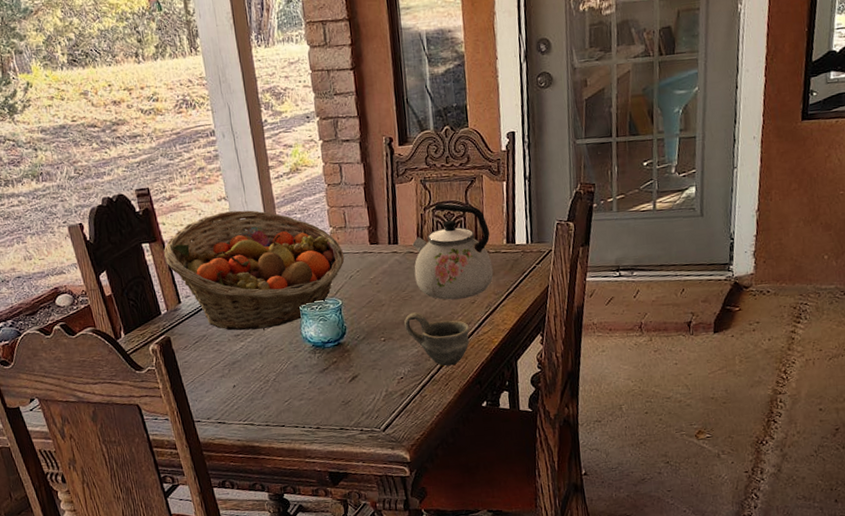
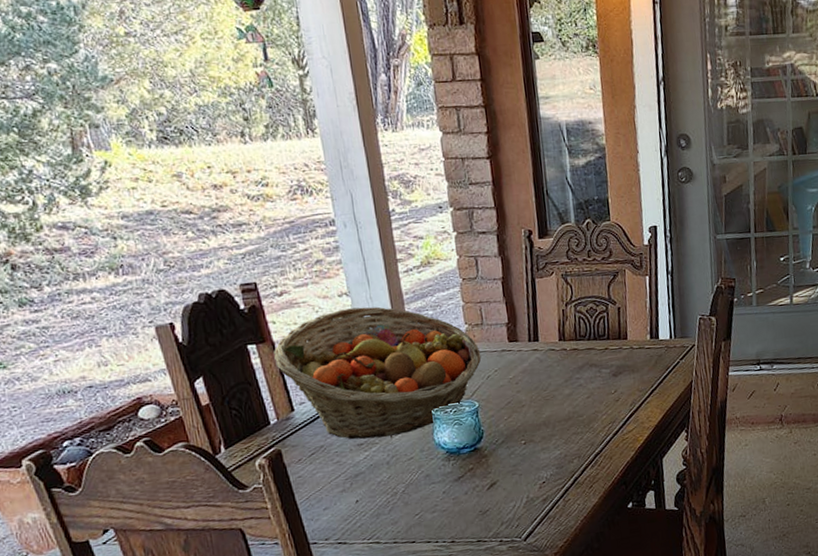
cup: present [404,312,470,366] -> none [545,412,614,468]
kettle: present [412,203,494,300] -> none [554,298,638,399]

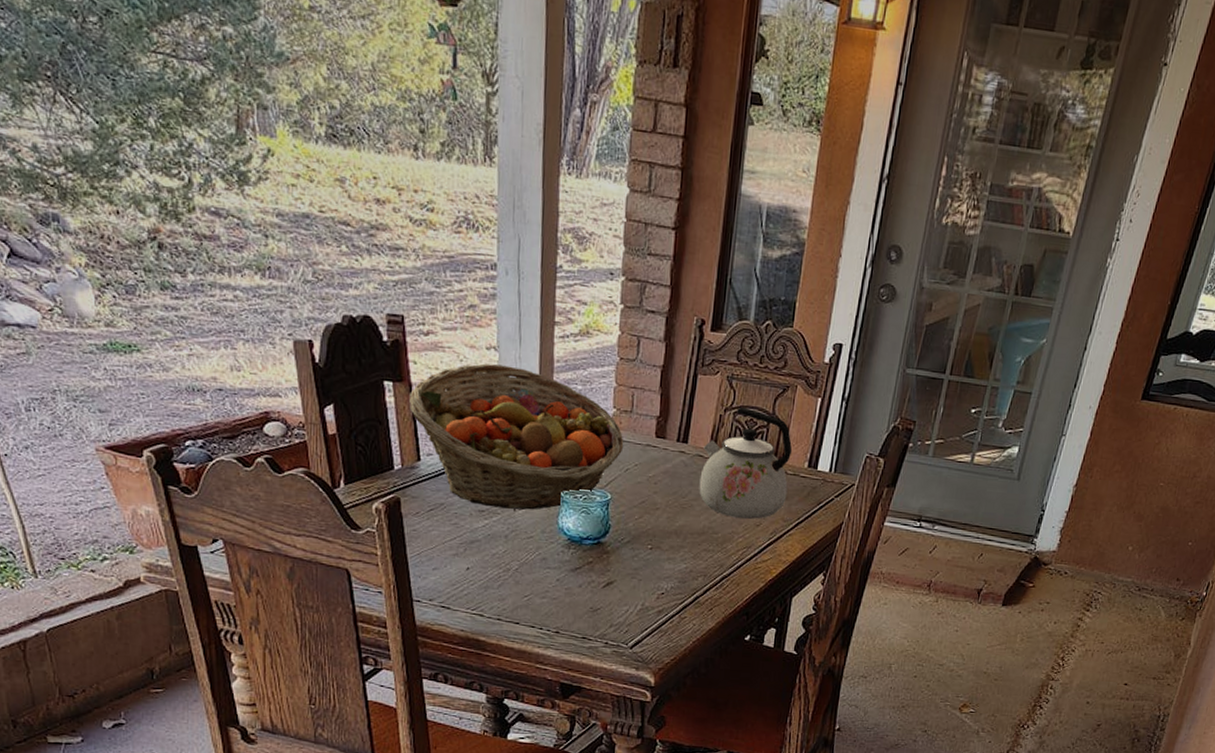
kettle: none [554,298,638,399] -> present [699,407,793,519]

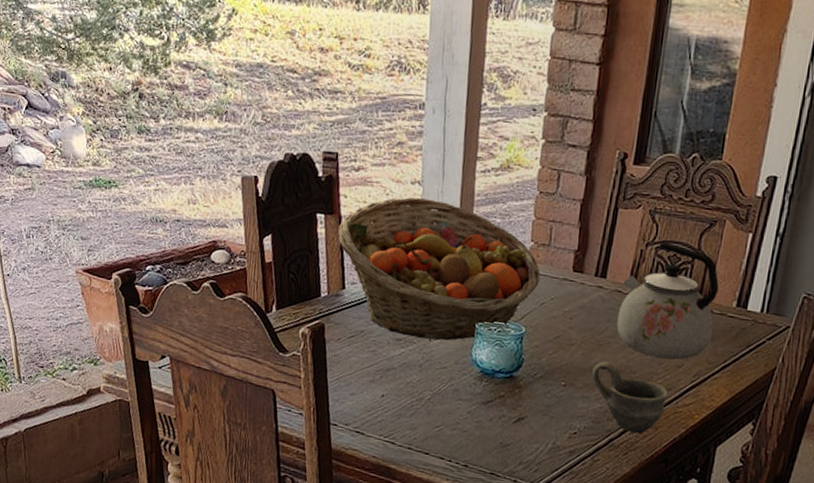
cup: none [676,523,749,590] -> present [591,361,669,434]

